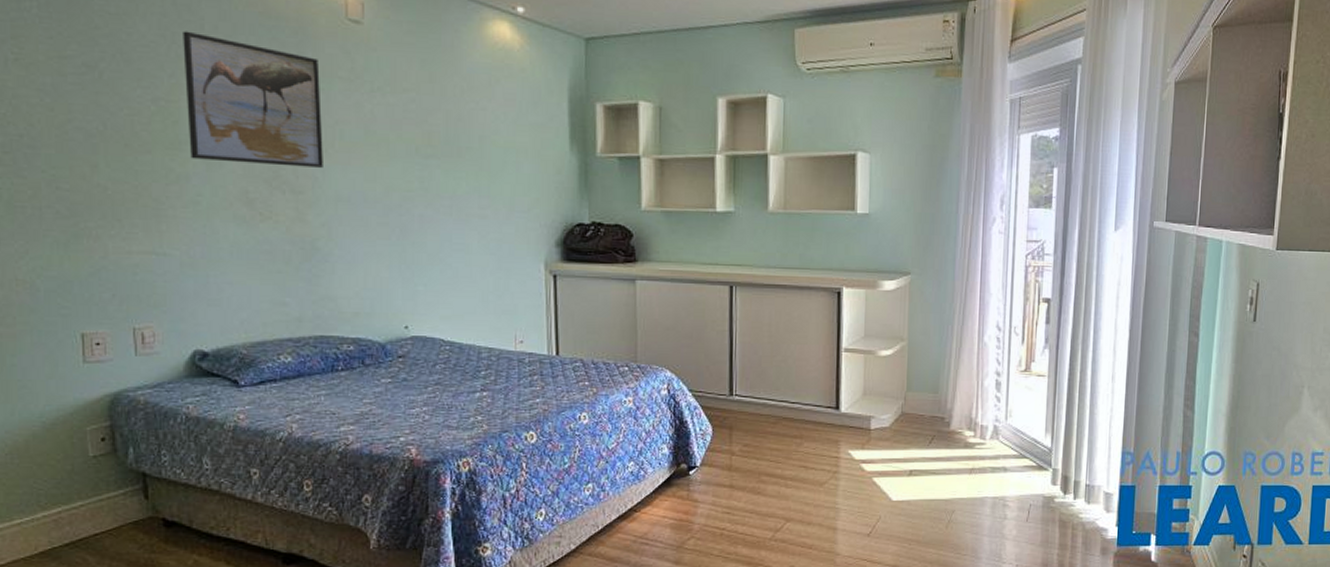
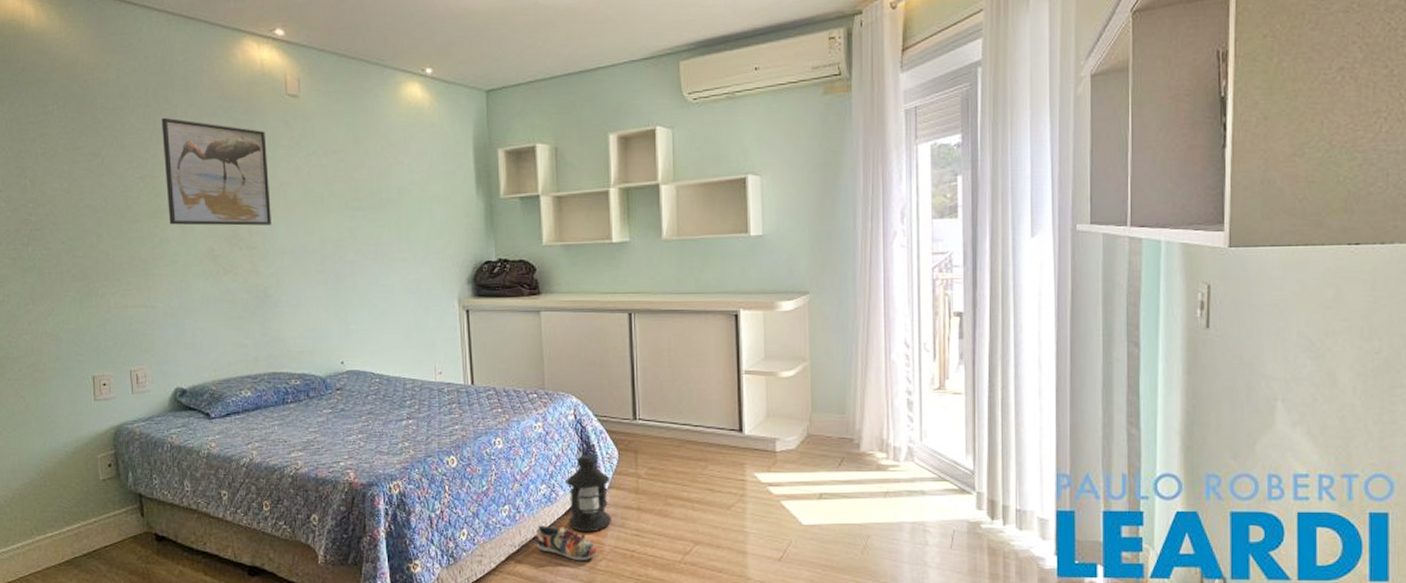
shoe: none [620,504,685,541] -> present [535,525,597,561]
lantern: none [655,419,703,511] -> present [565,443,611,533]

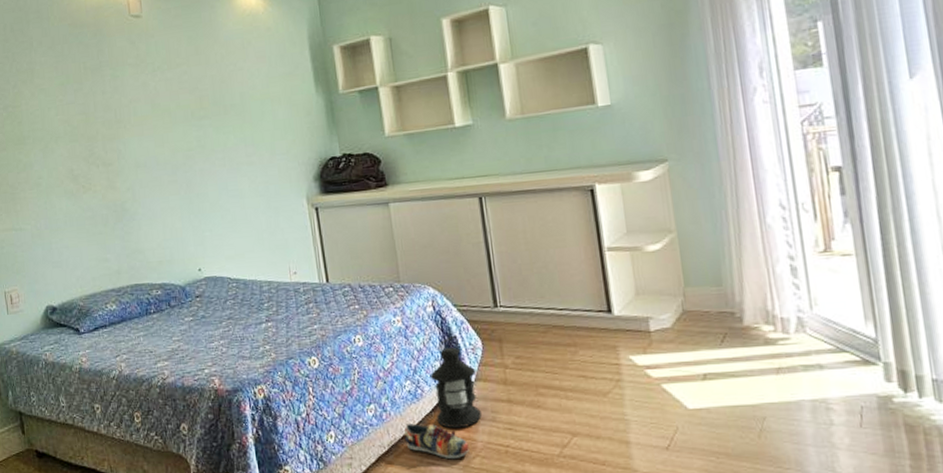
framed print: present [161,117,271,226] -> none [19,49,124,150]

